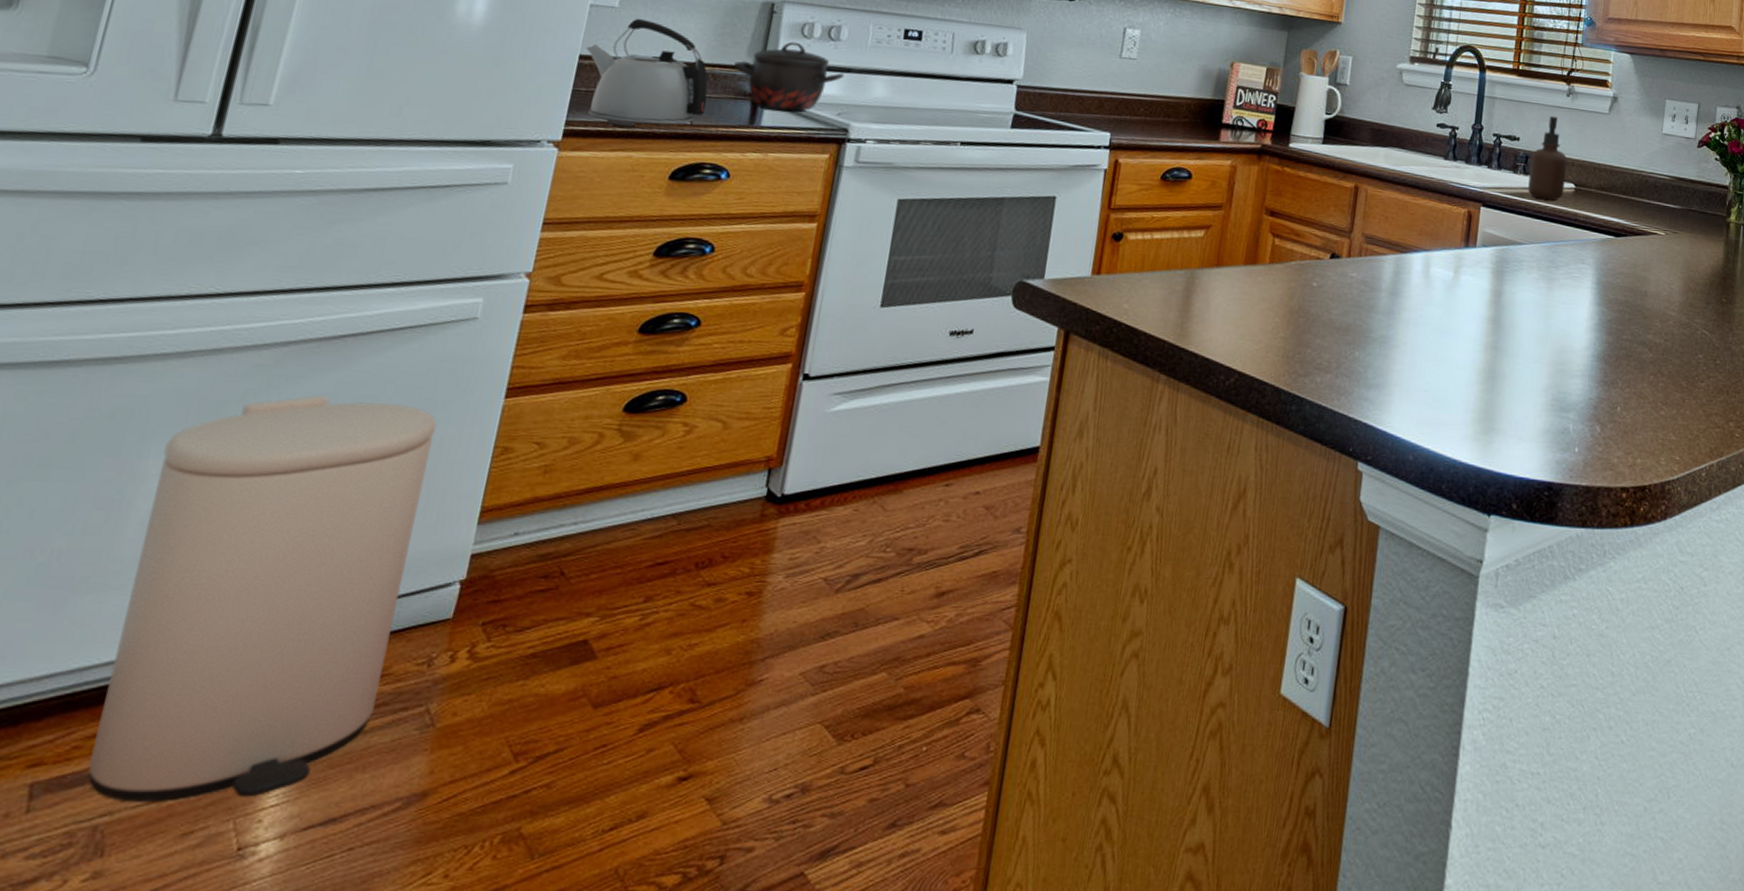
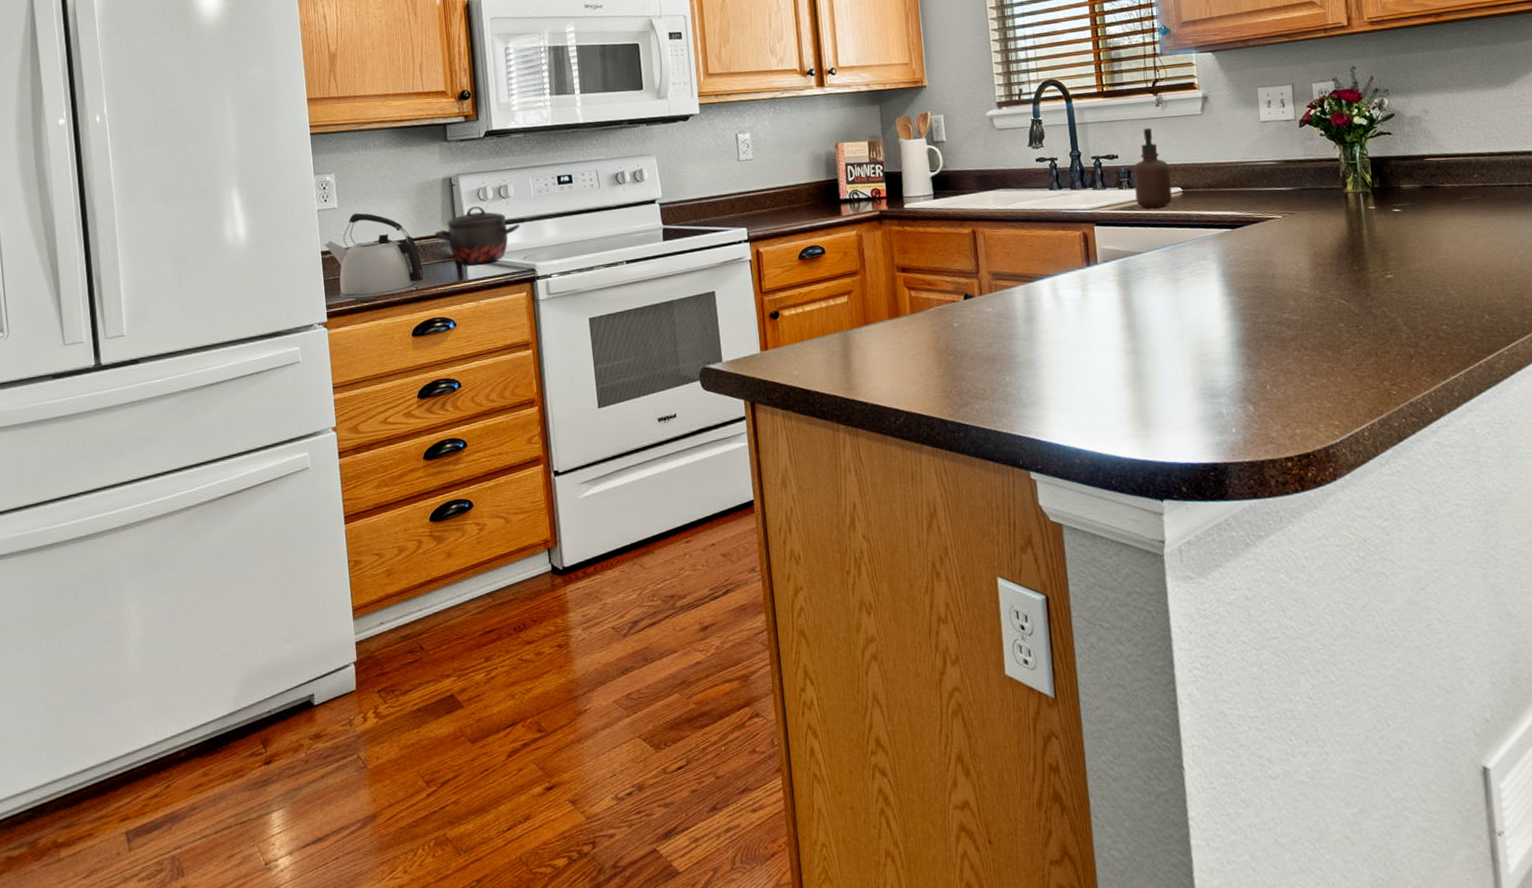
pedal bin: present [87,395,437,801] -> none [135,540,323,838]

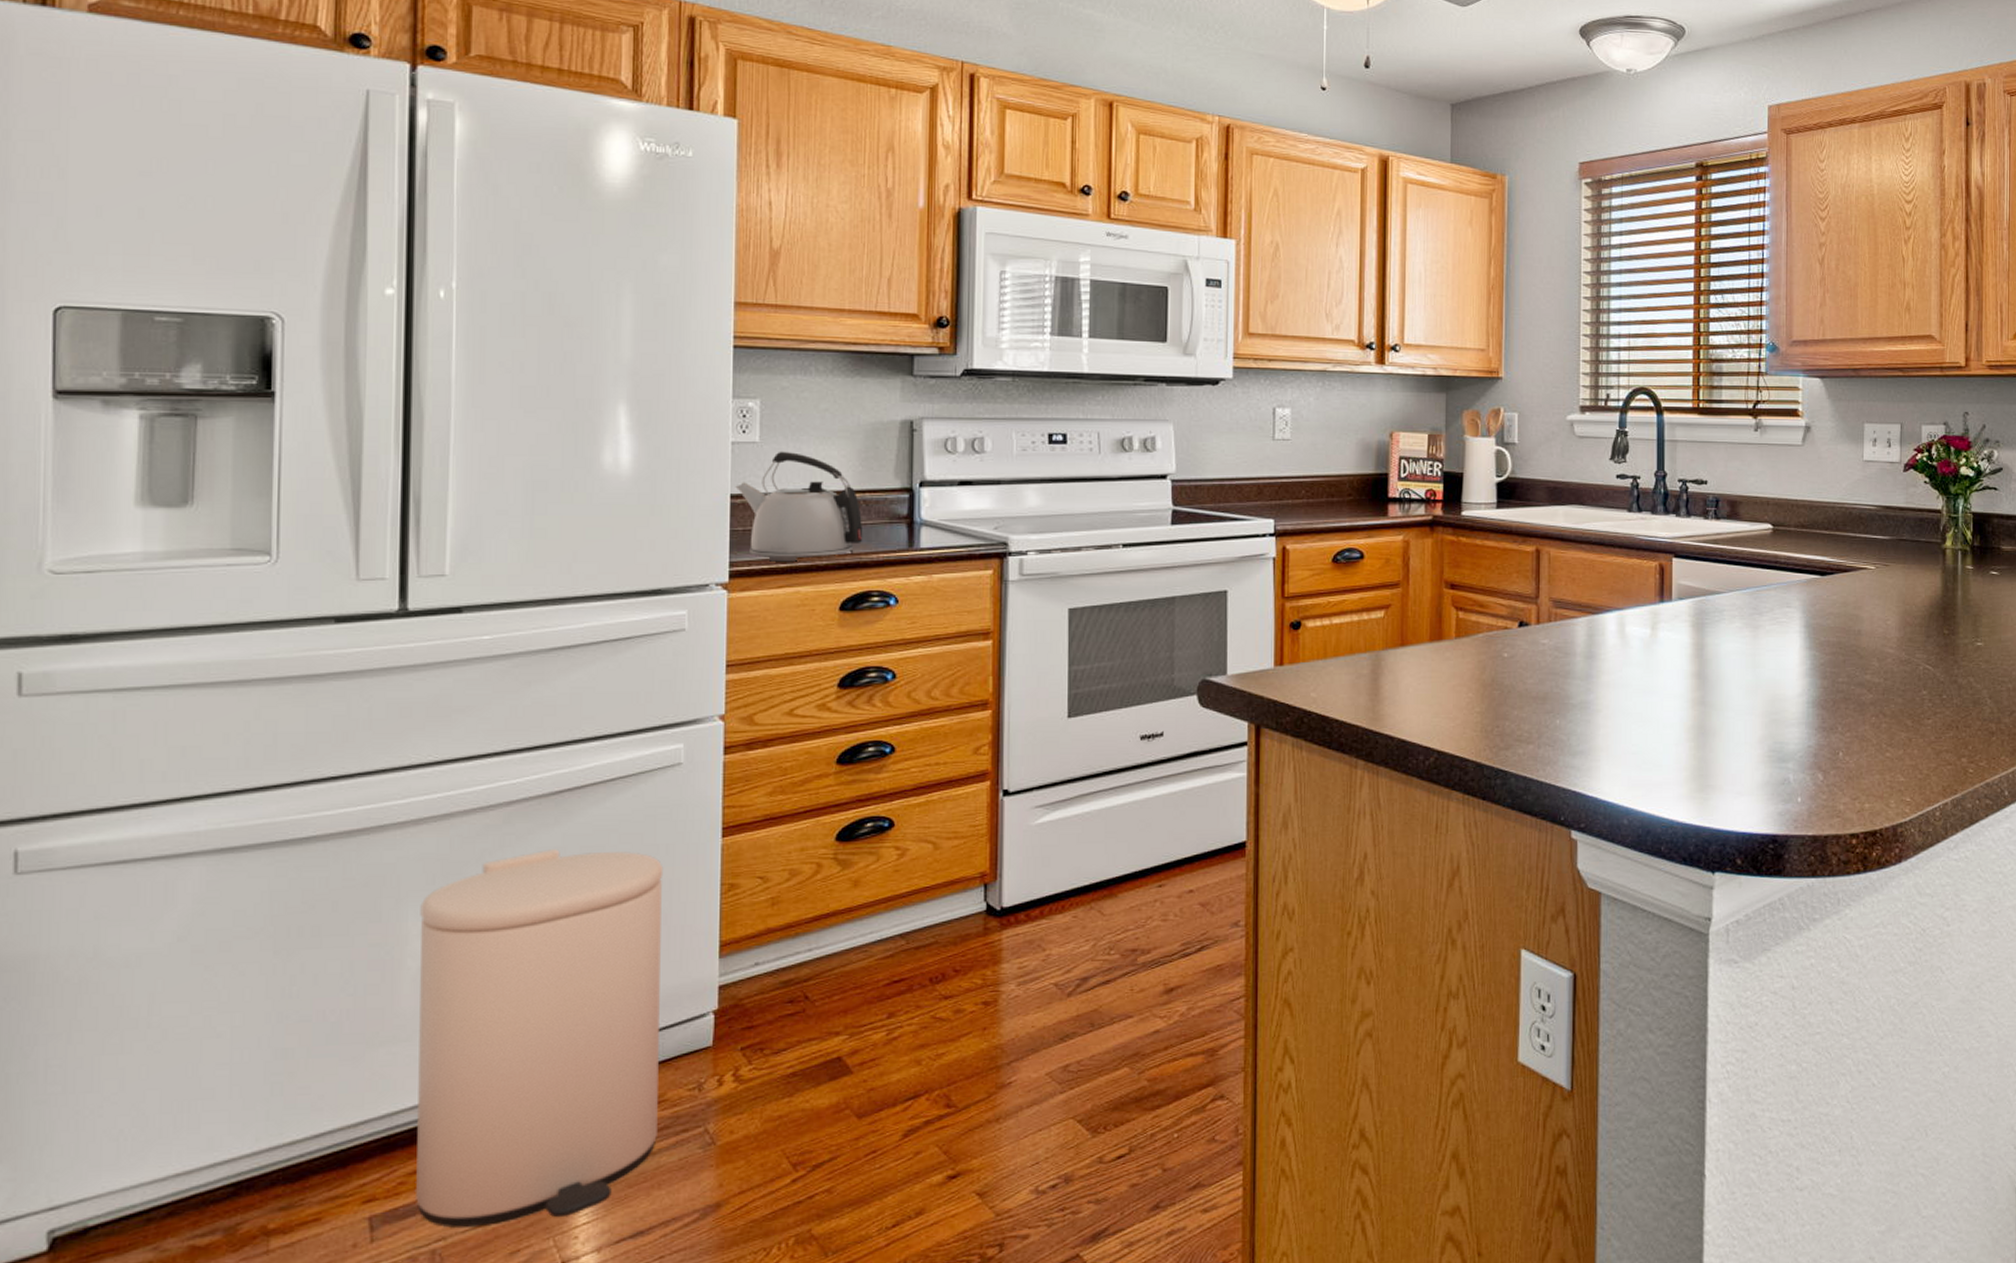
pedal bin: none [135,540,323,838] -> present [414,849,664,1227]
cooking pot: present [434,206,520,265] -> none [882,458,994,531]
soap dispenser: present [1133,127,1172,208] -> none [1721,453,1761,544]

